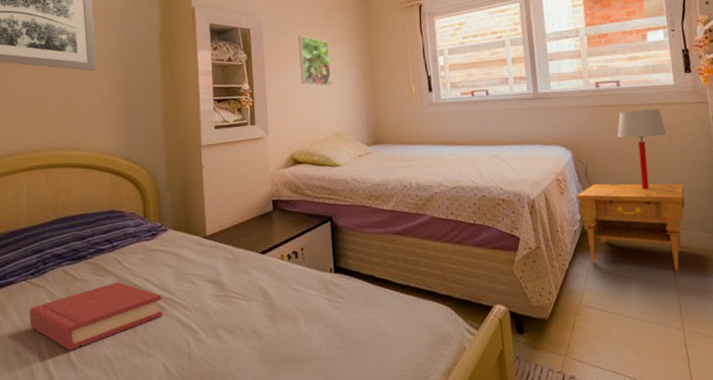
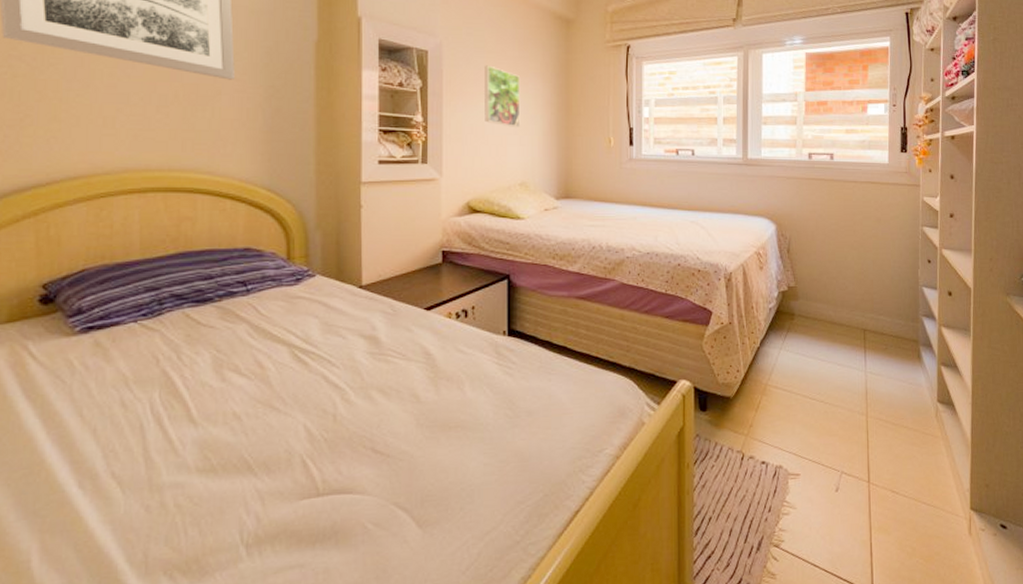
hardback book: present [30,281,162,351] -> none [140,330,305,405]
nightstand: present [576,183,686,271] -> none [776,261,886,356]
table lamp: present [616,108,667,190] -> none [824,187,875,272]

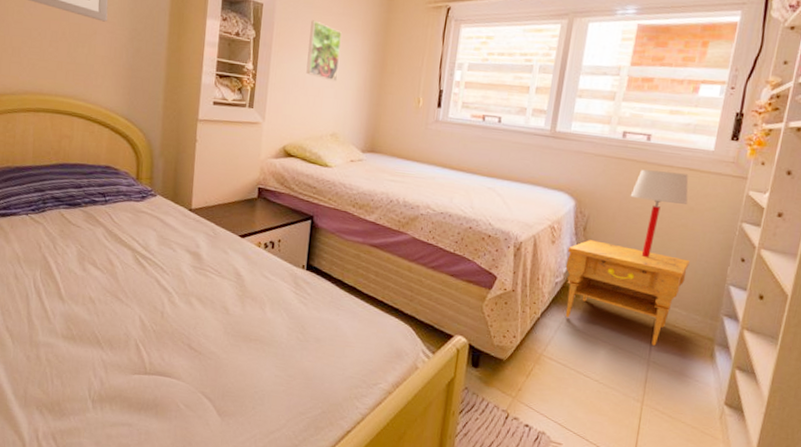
nightstand: none [776,261,886,356] -> present [565,240,690,346]
table lamp: none [824,187,875,272] -> present [630,169,689,258]

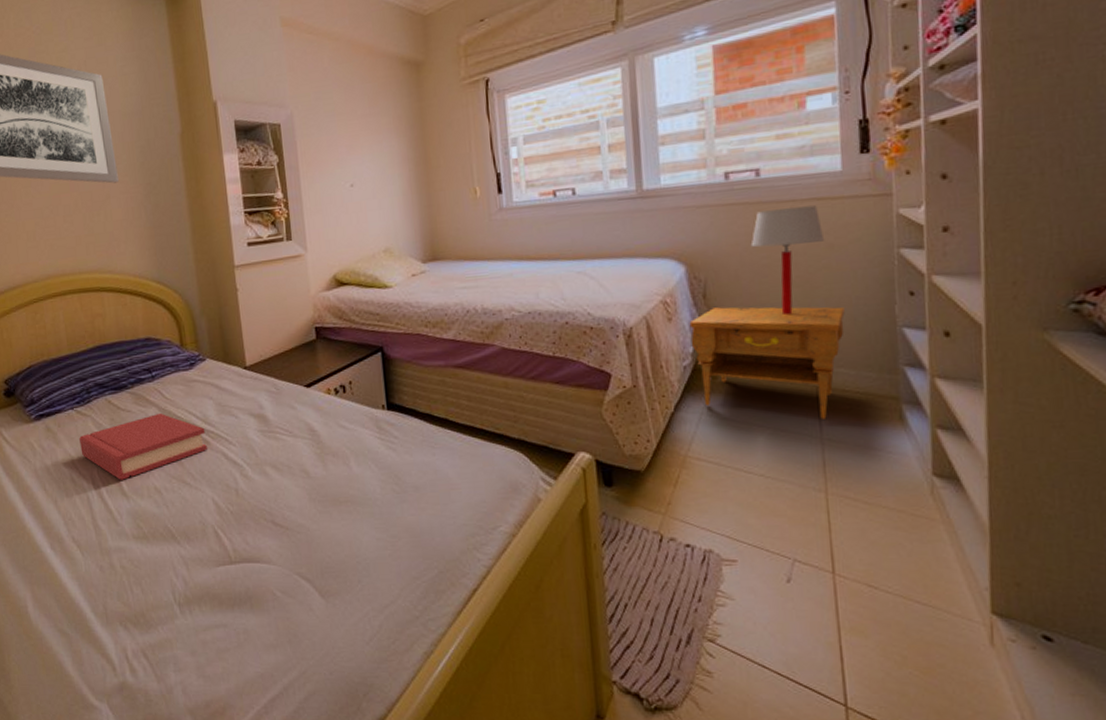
hardback book: none [28,233,145,286] -> present [79,412,207,480]
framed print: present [306,20,342,82] -> none [336,128,379,192]

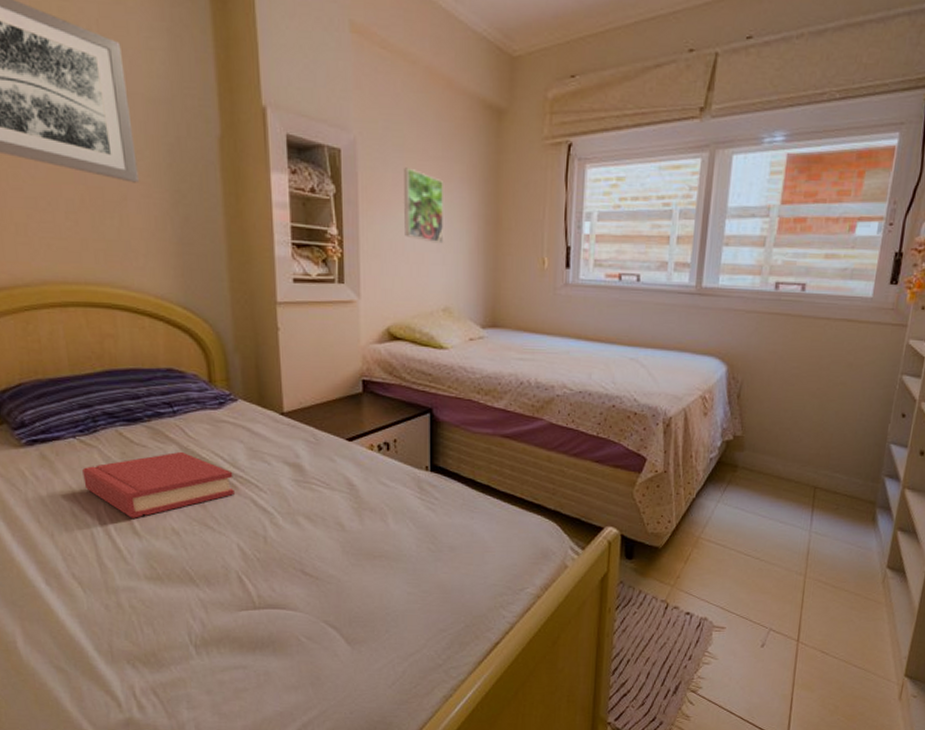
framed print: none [336,128,379,192] -> present [404,167,444,244]
nightstand: present [689,306,845,419] -> none [720,408,850,515]
table lamp: present [750,205,825,316] -> none [785,324,847,423]

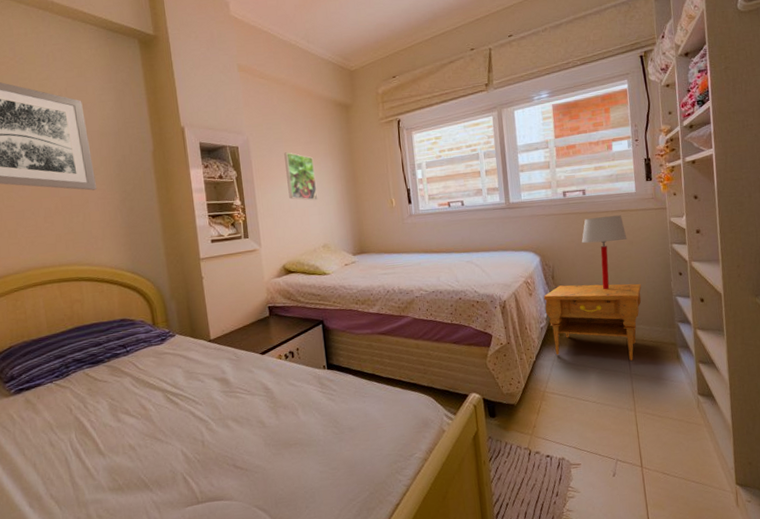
hardback book: present [82,451,234,518] -> none [58,381,177,441]
nightstand: none [720,408,850,515] -> present [543,283,642,361]
table lamp: none [785,324,847,423] -> present [581,215,628,290]

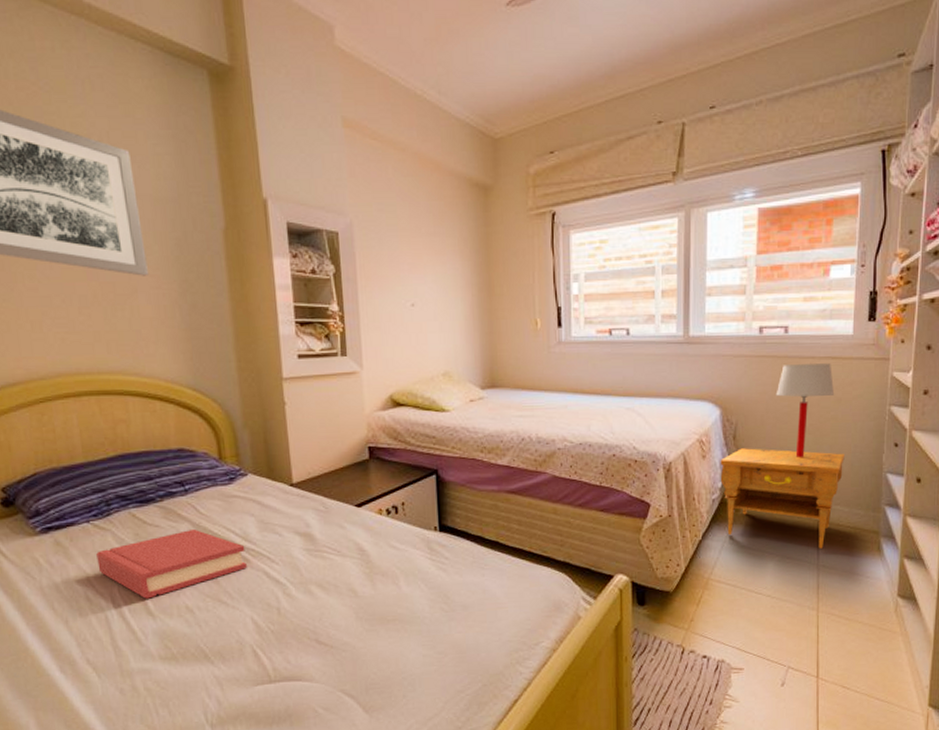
hardback book: none [58,381,177,441] -> present [96,528,247,599]
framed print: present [284,152,318,201] -> none [399,245,441,313]

